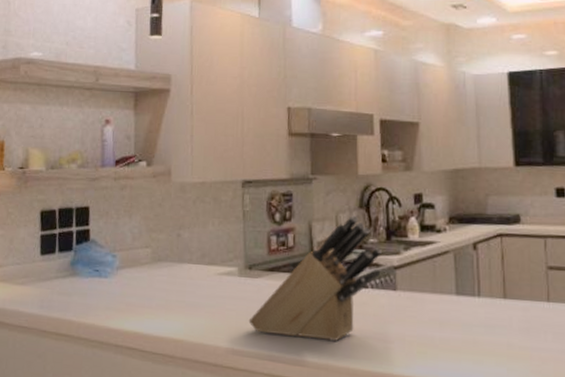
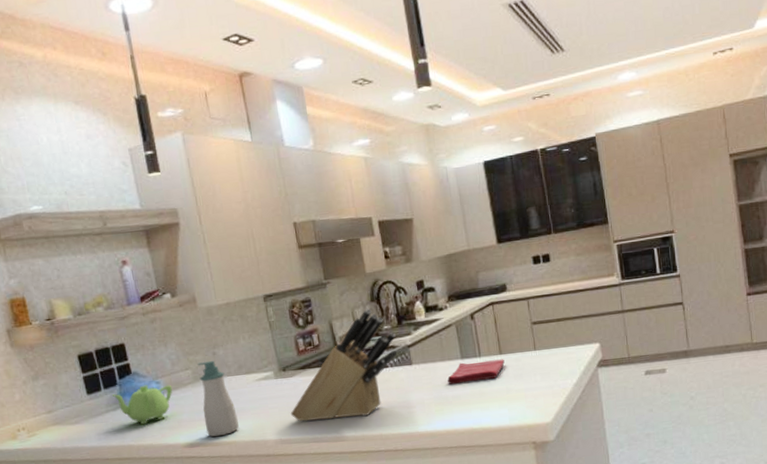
teapot: none [66,256,128,301] -> present [113,384,173,425]
soap bottle: none [153,242,190,331] -> present [197,360,239,437]
dish towel: none [436,299,509,327] -> present [447,359,505,385]

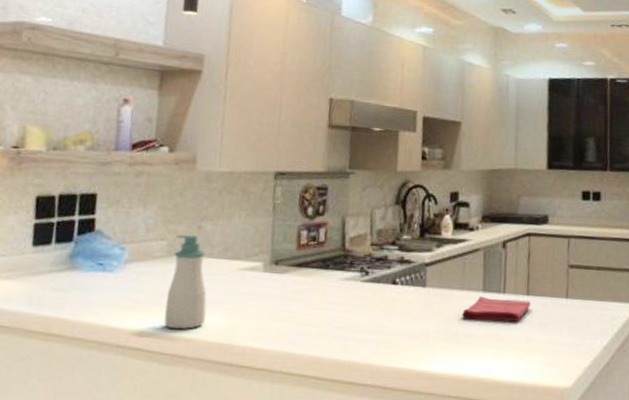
teapot: present [113,384,173,425] -> none [63,248,139,297]
knife block: present [290,308,397,422] -> none [270,210,414,339]

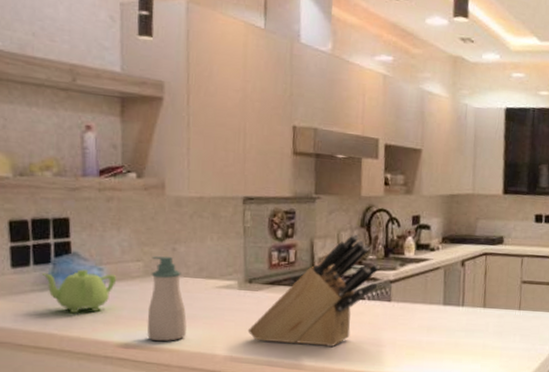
teapot: none [63,248,139,297] -> present [43,269,117,314]
knife block: none [270,210,414,339] -> present [247,233,380,348]
dish towel: present [462,296,531,322] -> none [424,309,487,331]

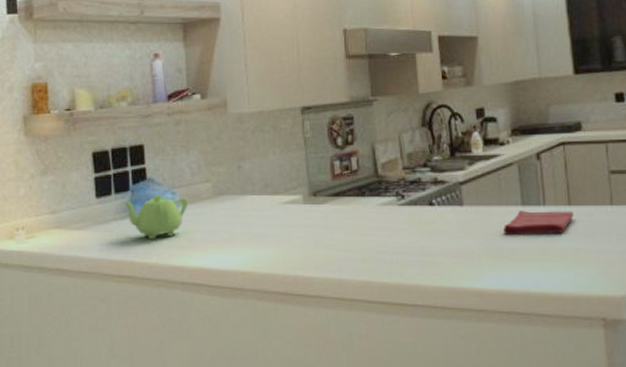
soap bottle: present [147,256,187,342] -> none [218,174,256,264]
knife block: present [247,233,380,348] -> none [316,133,447,261]
dish towel: none [424,309,487,331] -> present [503,210,574,234]

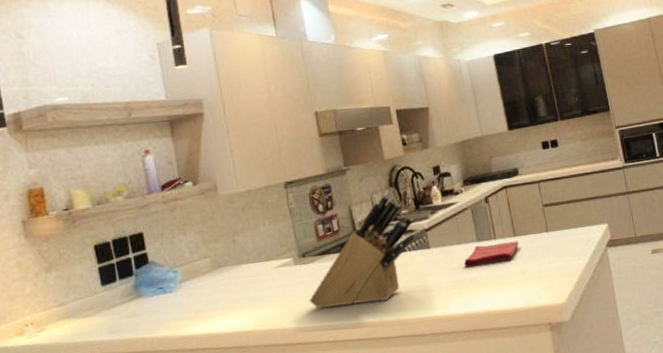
teapot: present [123,194,189,240] -> none [128,273,191,317]
knife block: none [316,133,447,261] -> present [309,193,415,308]

